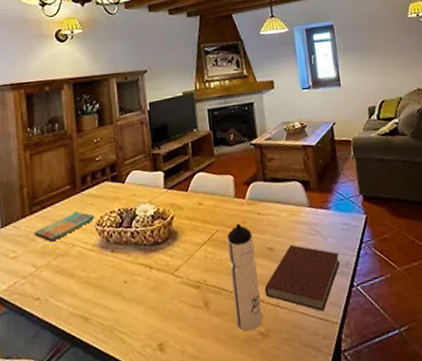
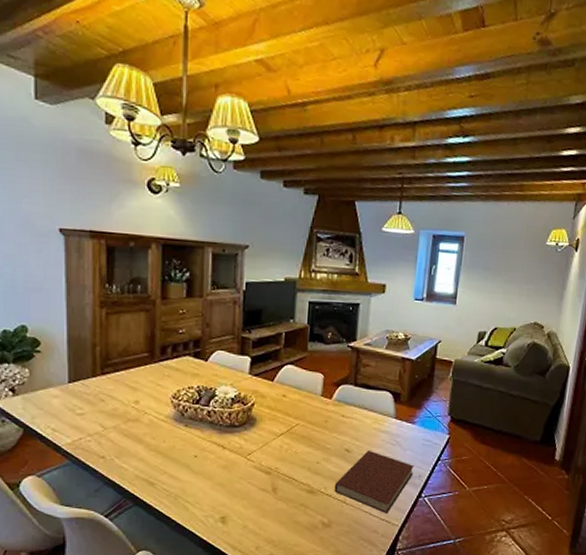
dish towel: present [34,211,95,242] -> none [104,380,172,406]
water bottle: present [226,223,263,331] -> none [301,421,333,519]

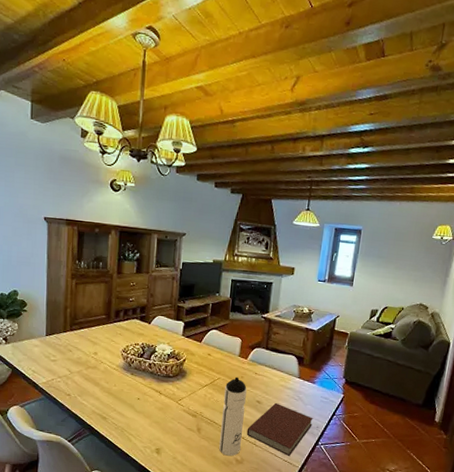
water bottle: none [301,421,333,519] -> present [219,376,247,457]

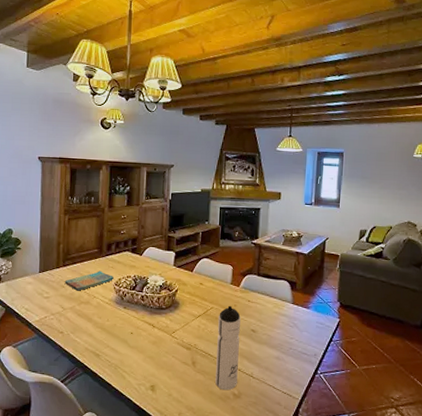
dish towel: none [71,337,122,356] -> present [64,271,115,291]
notebook: present [246,402,313,456] -> none [243,330,310,387]

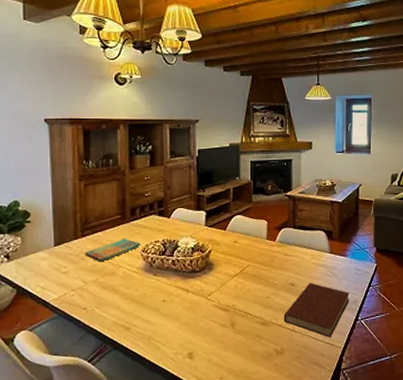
water bottle: present [215,305,241,391] -> none [255,261,279,348]
notebook: none [243,330,310,387] -> present [283,282,350,337]

